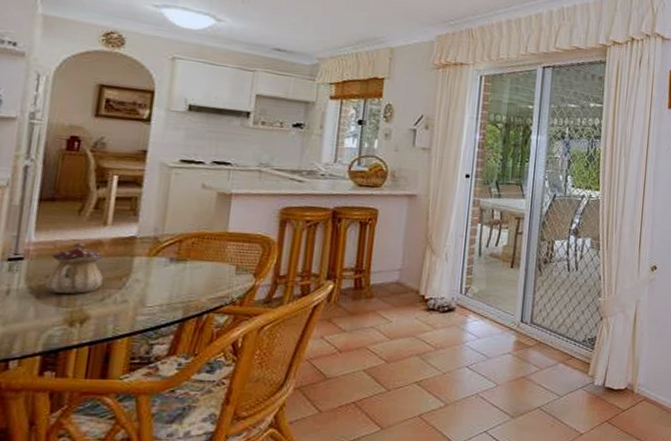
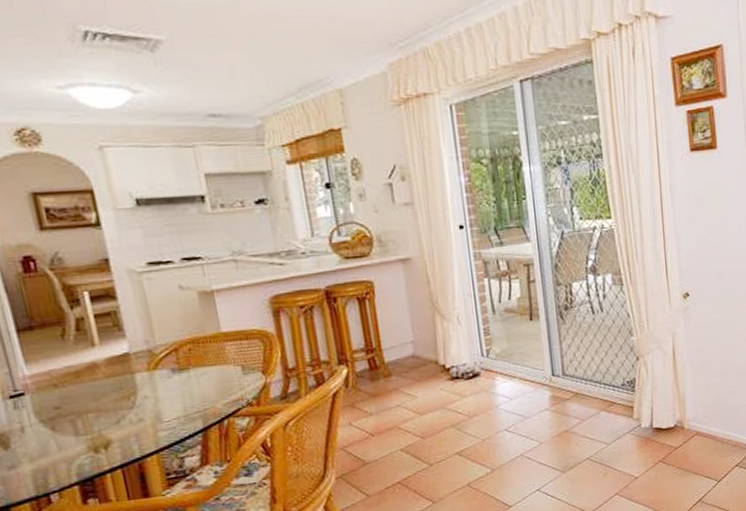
teapot: present [46,242,104,294] -> none [52,368,113,423]

